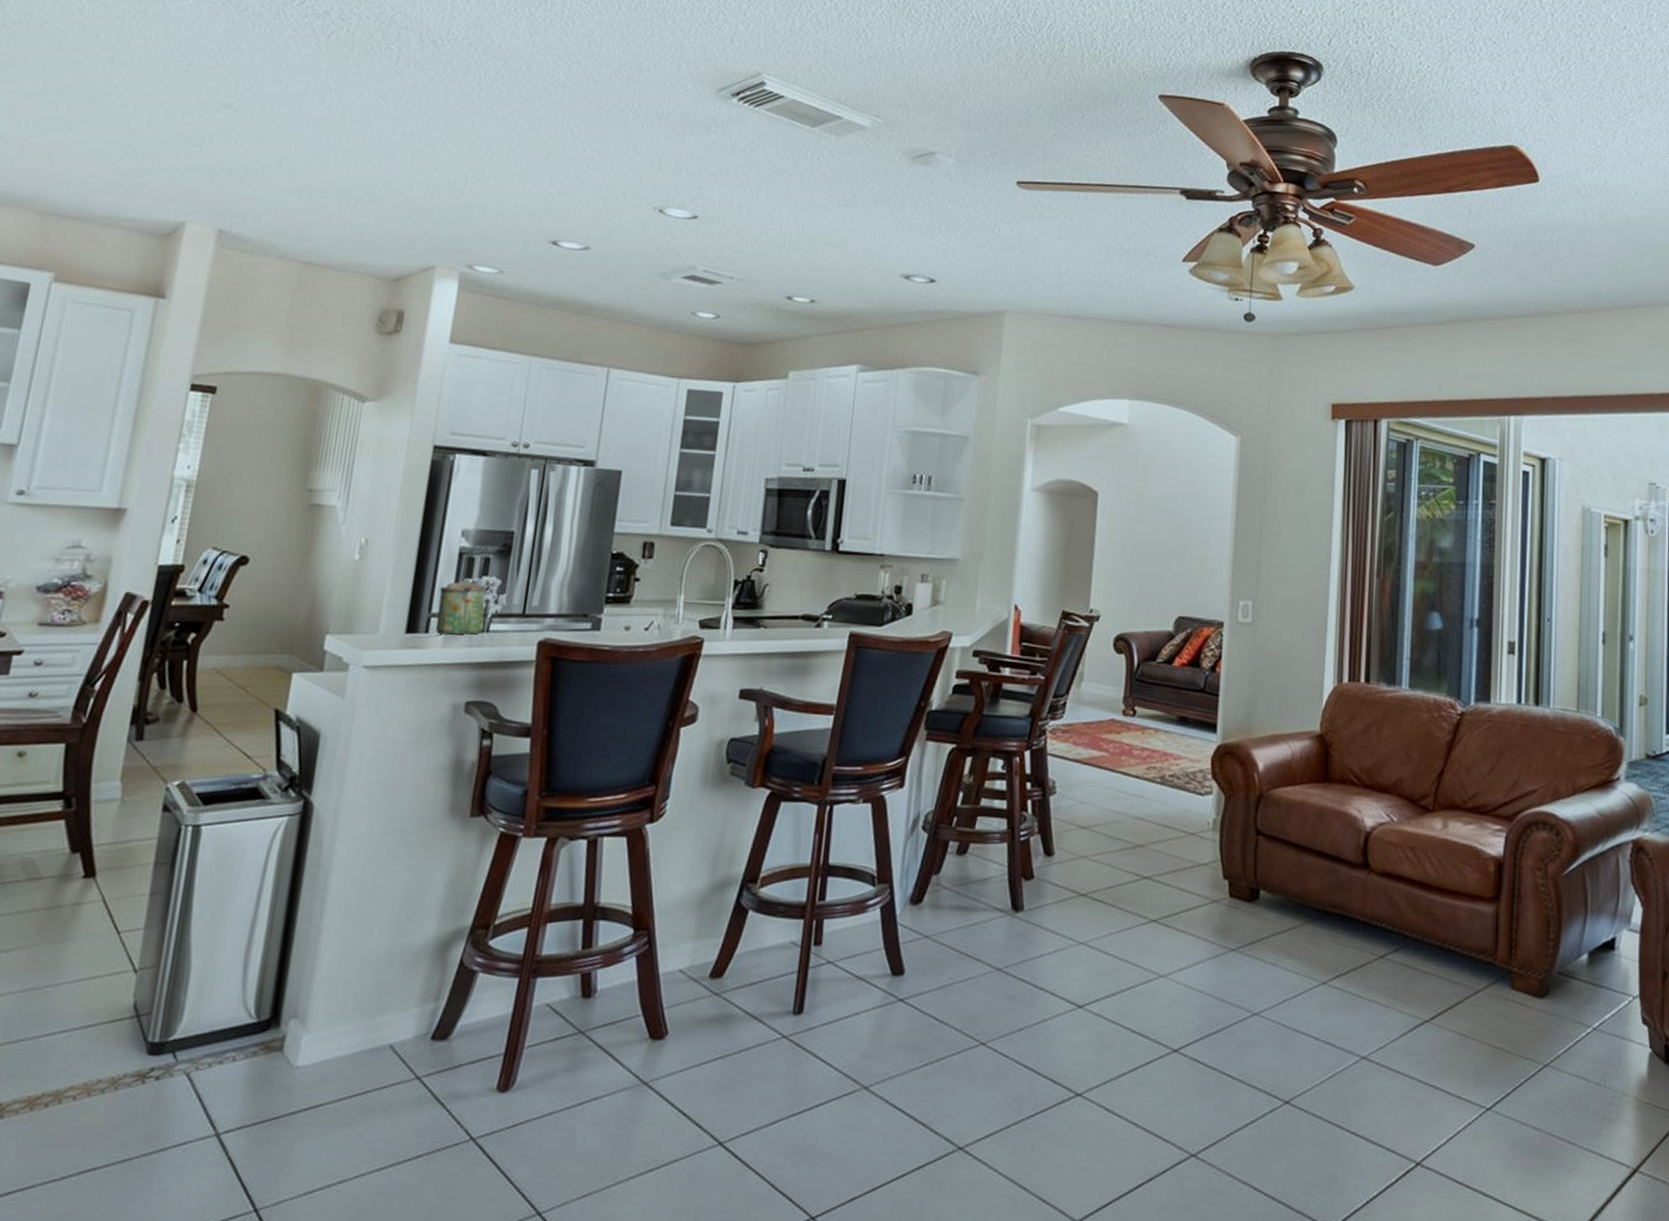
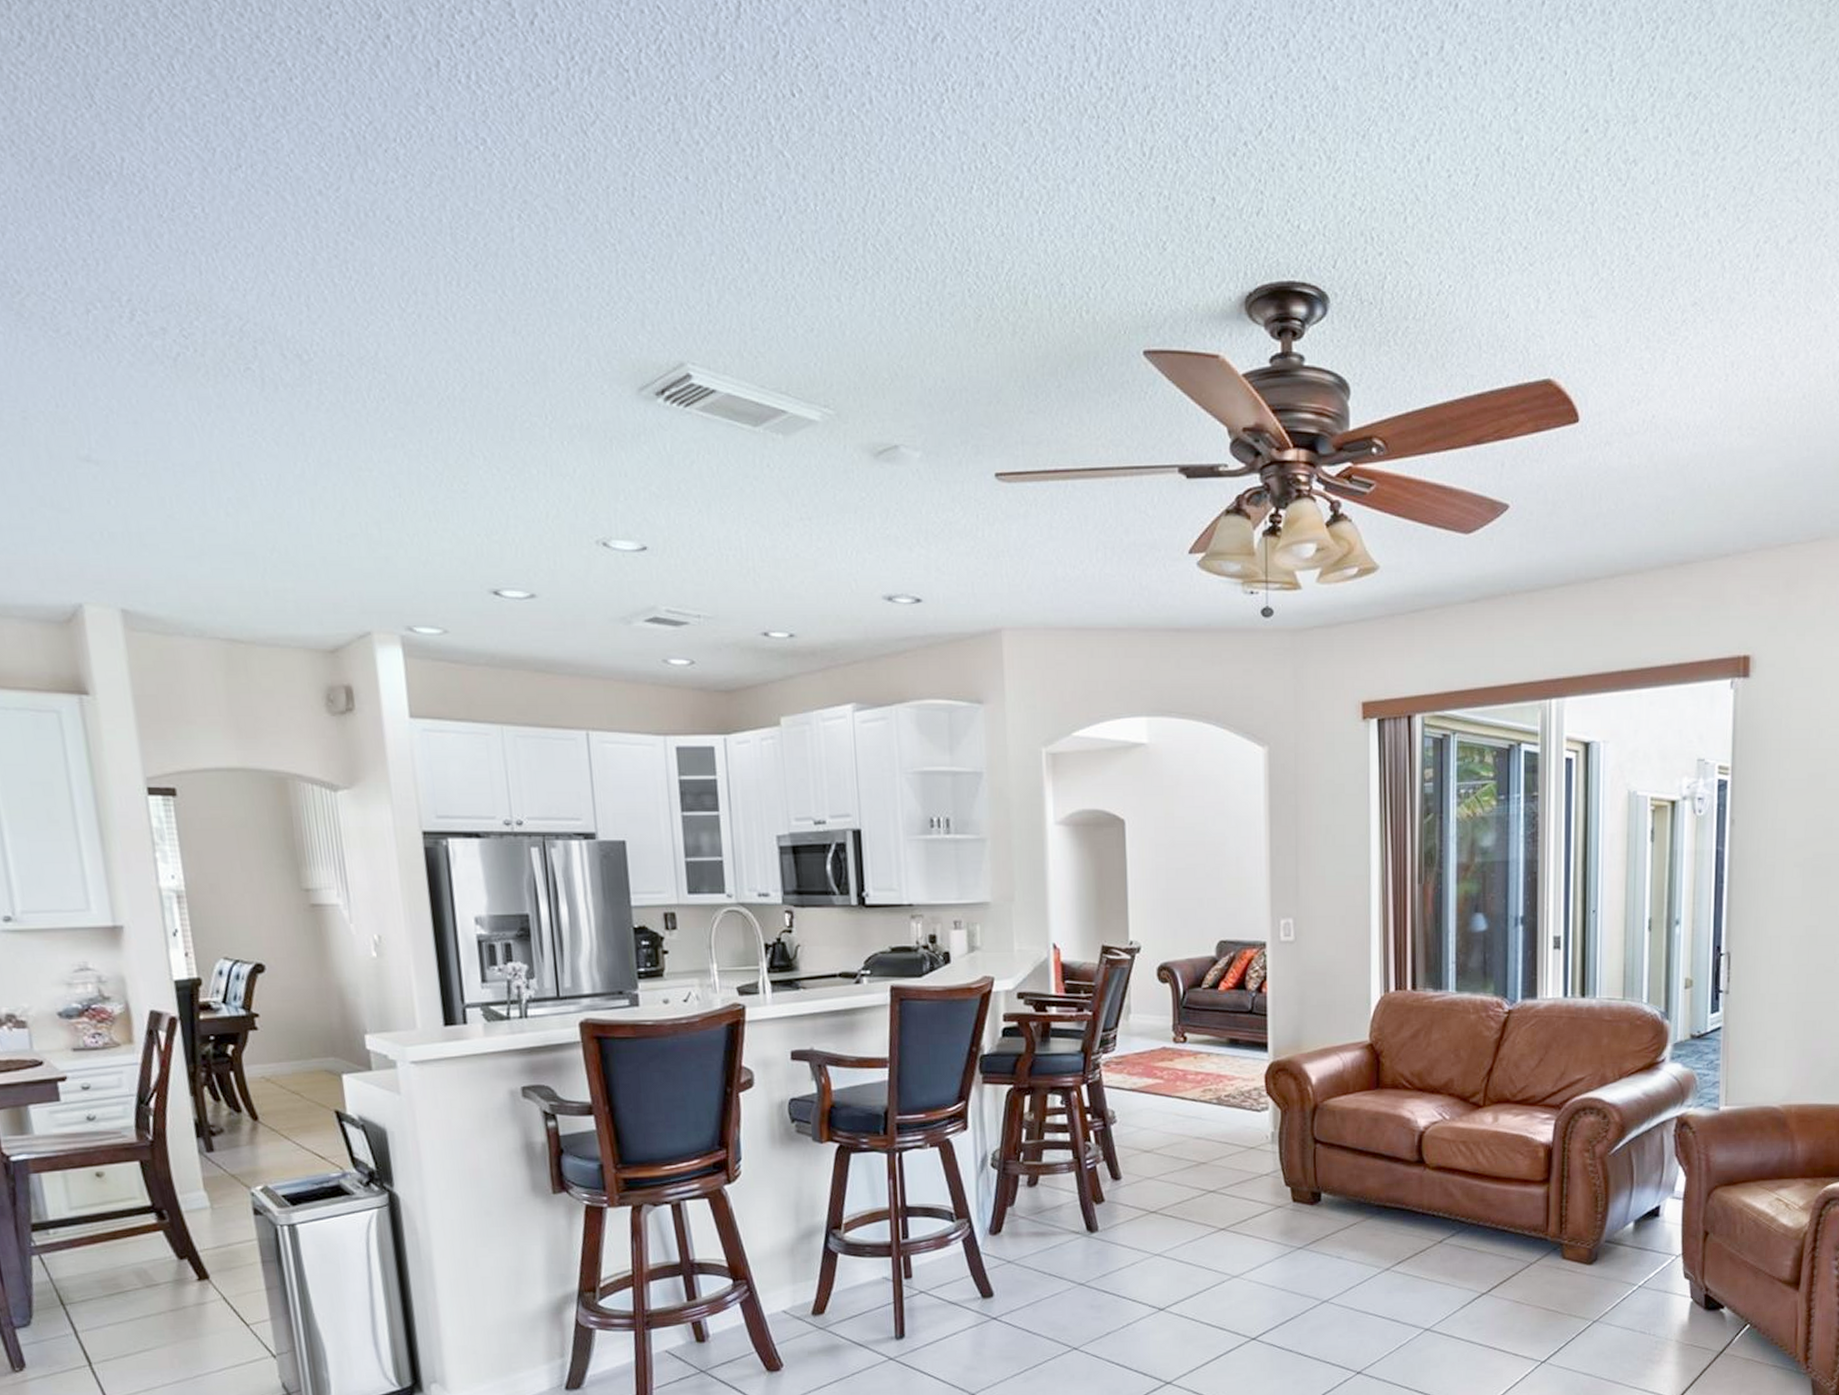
canister: present [436,582,486,636] -> none [466,970,521,1025]

